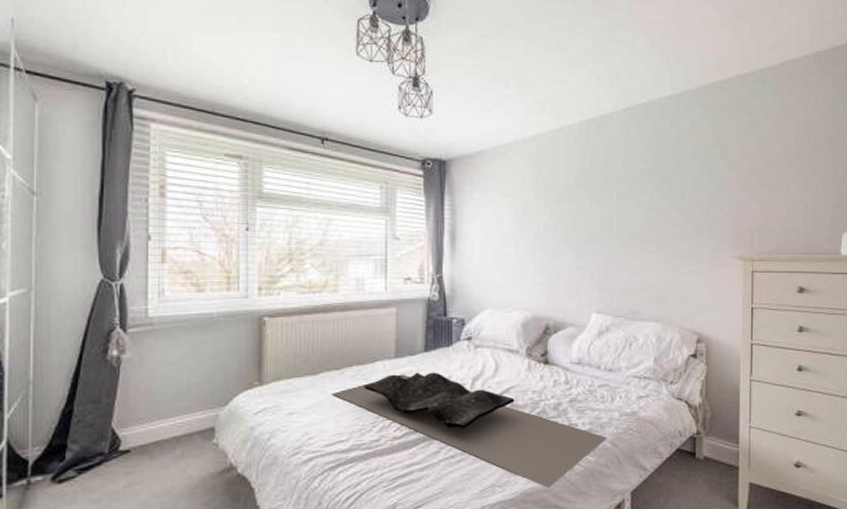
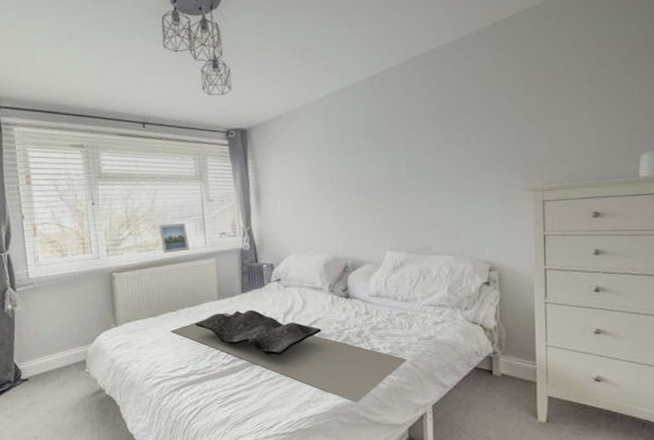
picture frame: none [329,263,366,297] -> present [159,223,190,253]

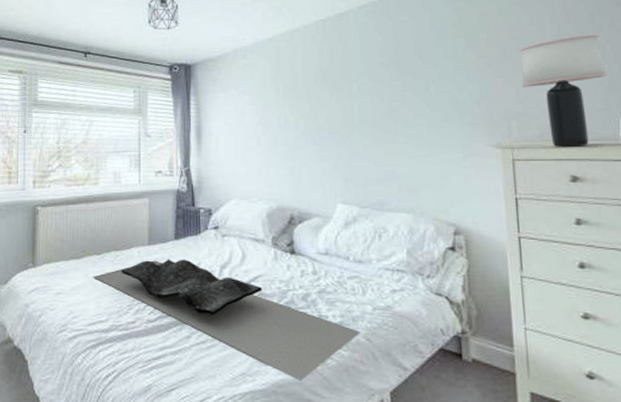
picture frame: present [159,223,190,253] -> none [91,158,122,189]
table lamp: none [554,76,632,187] -> present [519,34,607,147]

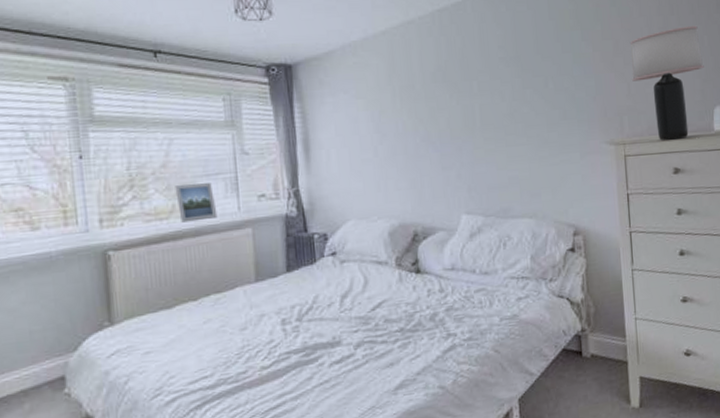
picture frame: none [91,158,122,189] -> present [175,183,218,223]
throw blanket: present [93,259,360,382] -> none [191,293,489,405]

